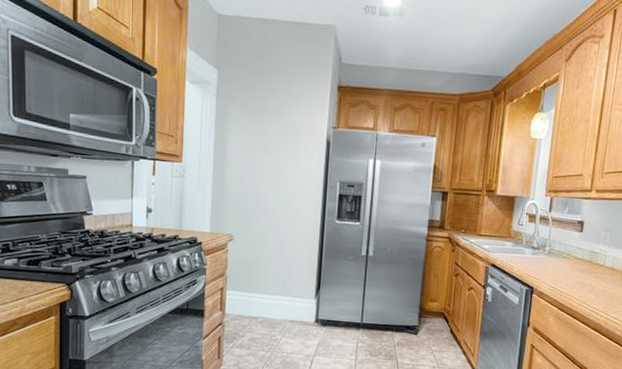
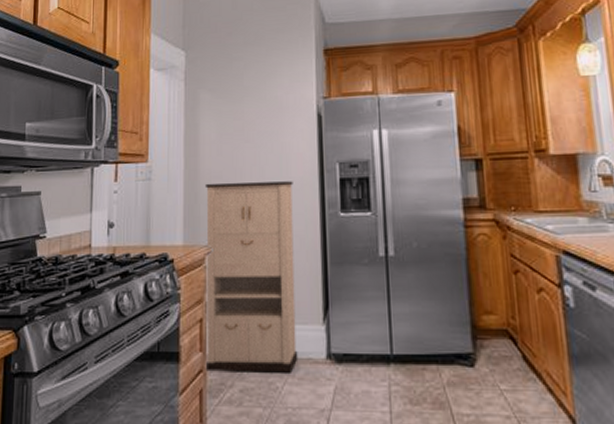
cabinet: none [223,185,302,330] -> present [204,181,298,373]

